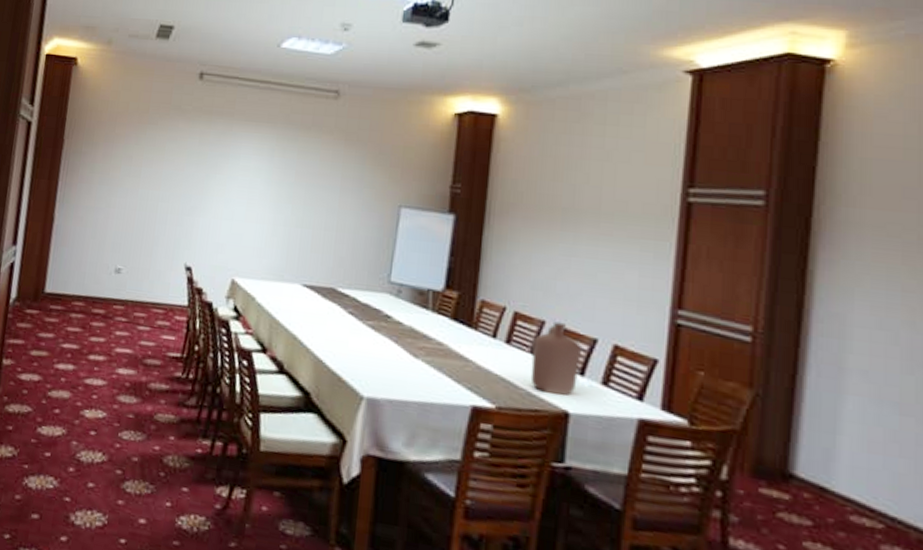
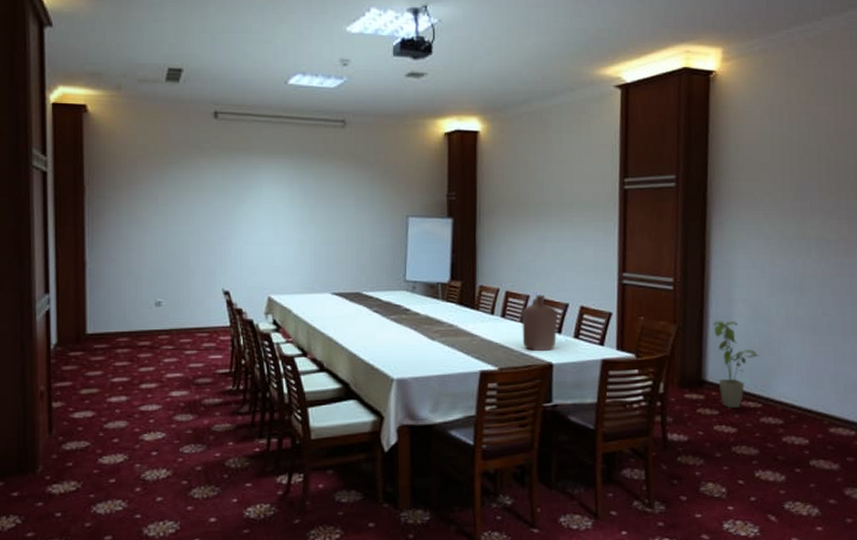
house plant: none [810,394,883,523] -> present [713,321,759,408]

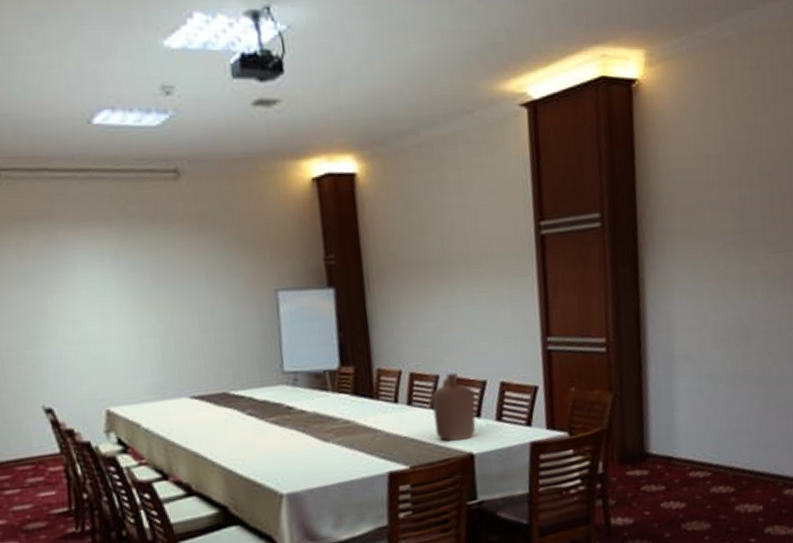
house plant: present [713,321,759,408] -> none [653,381,705,481]

